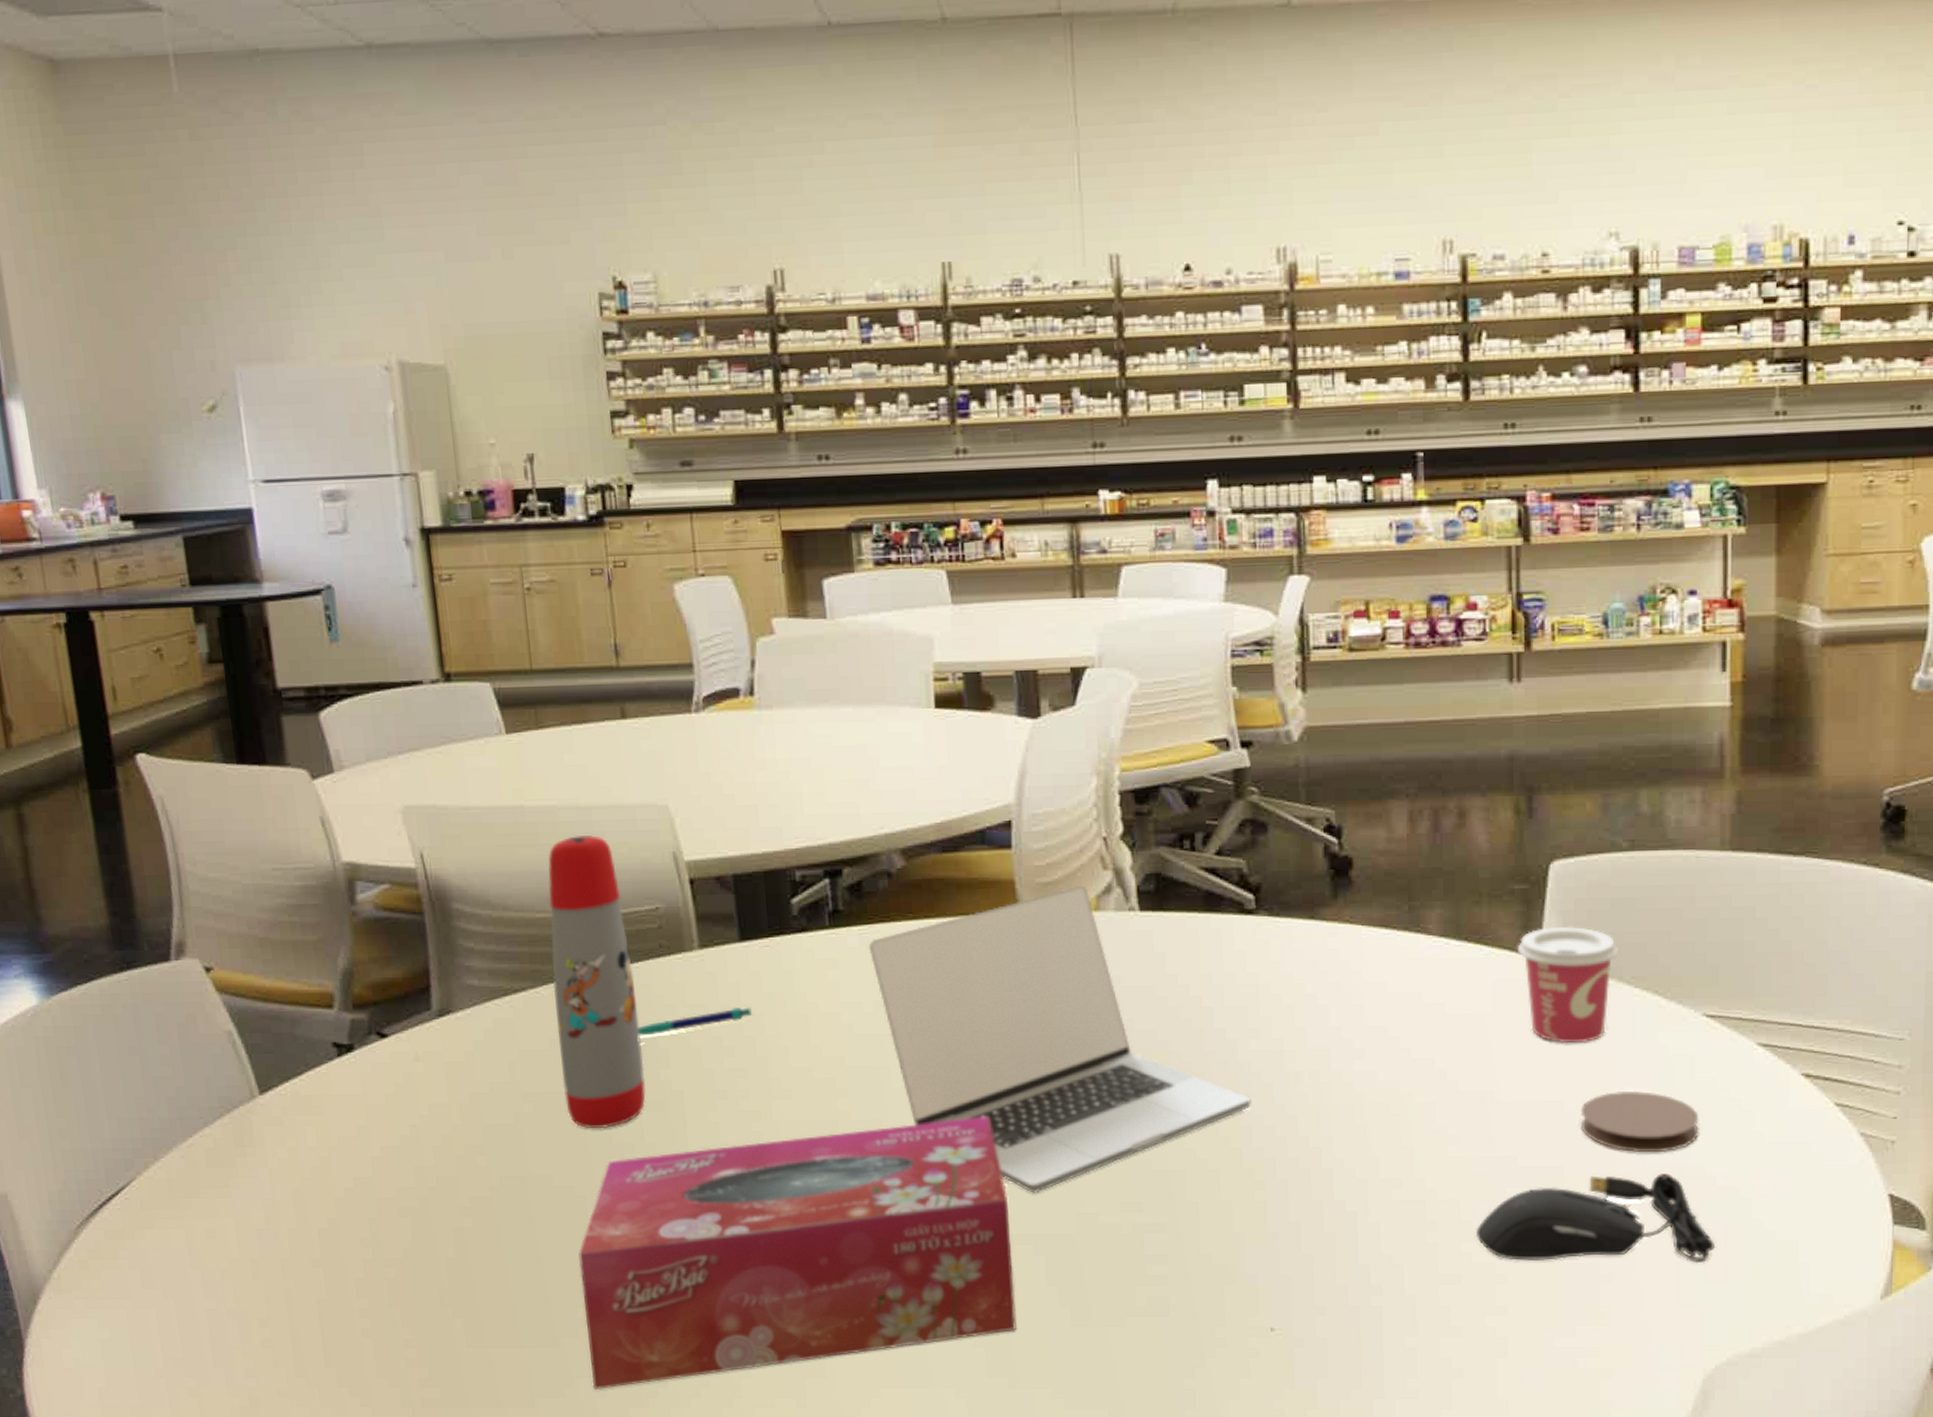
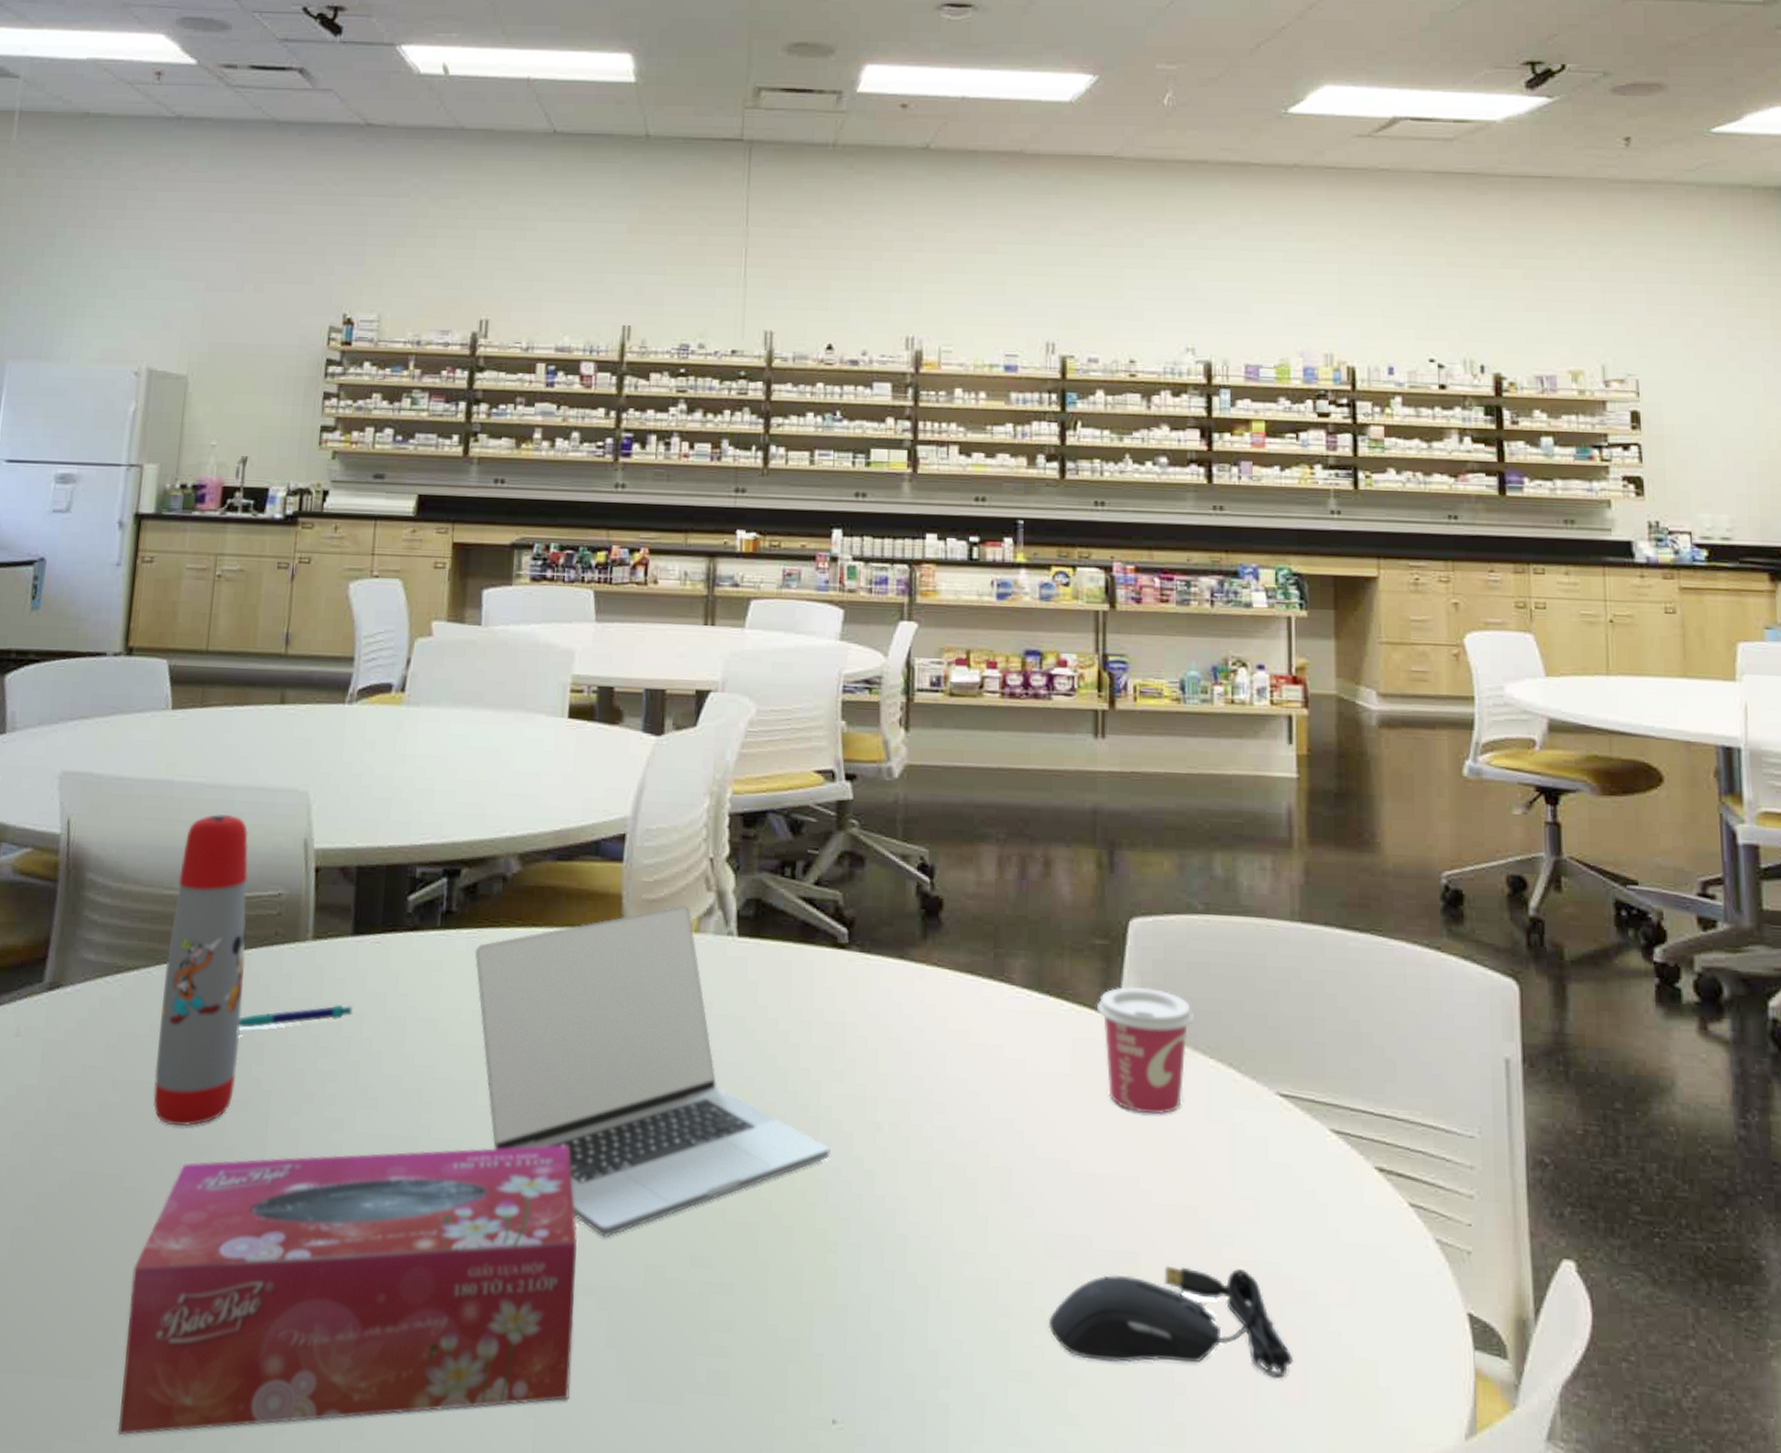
coaster: present [1580,1090,1699,1153] -> none [1156,1171,1275,1246]

